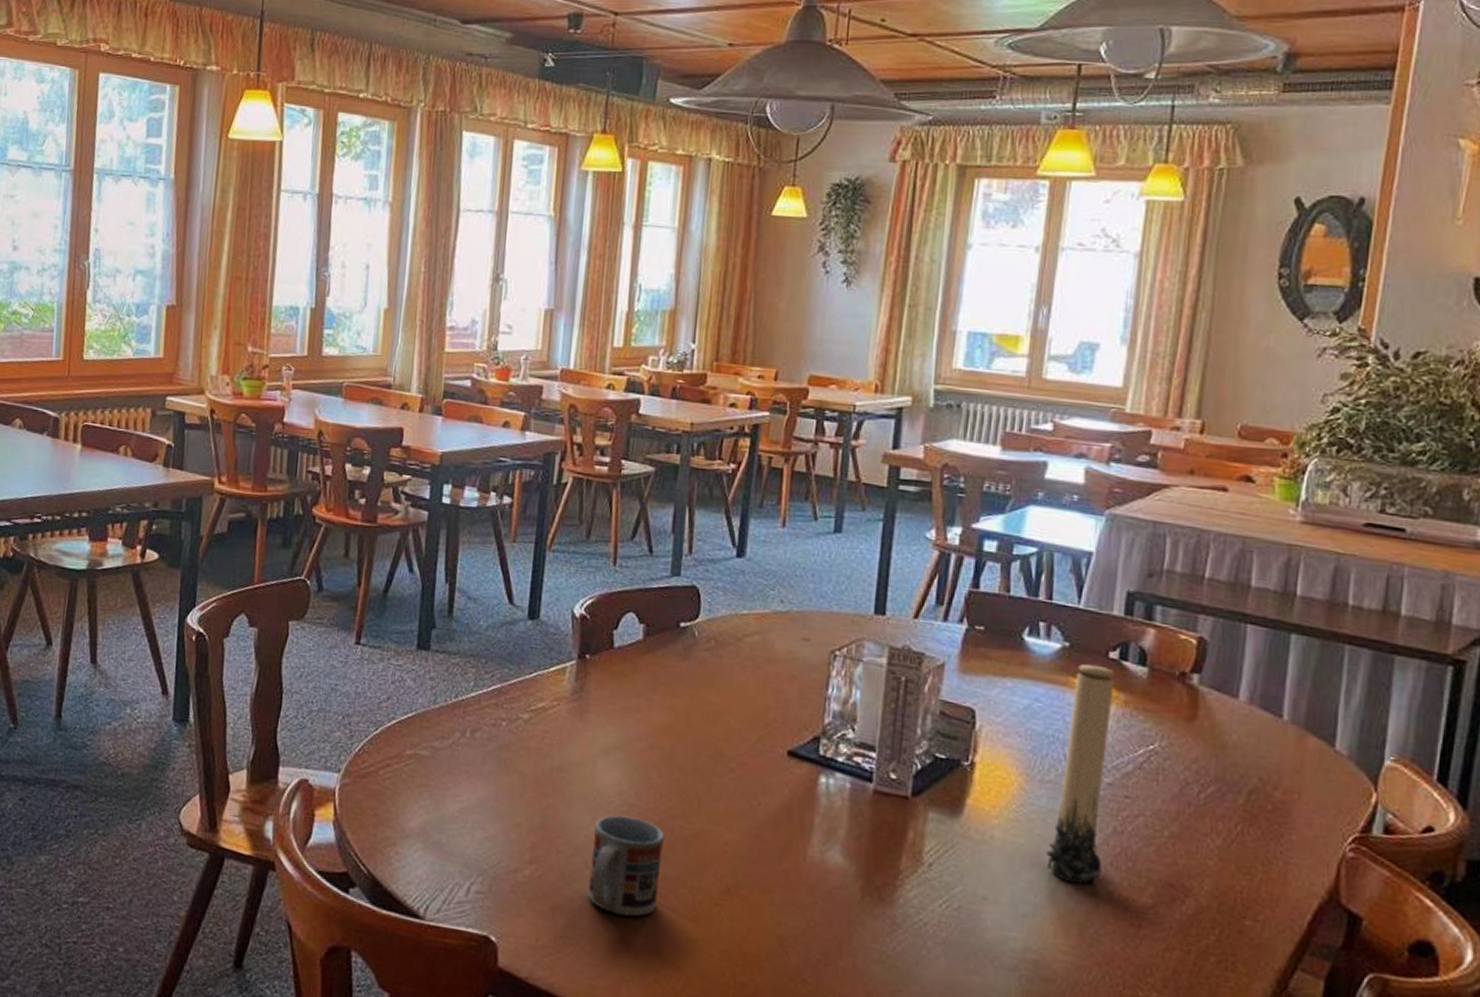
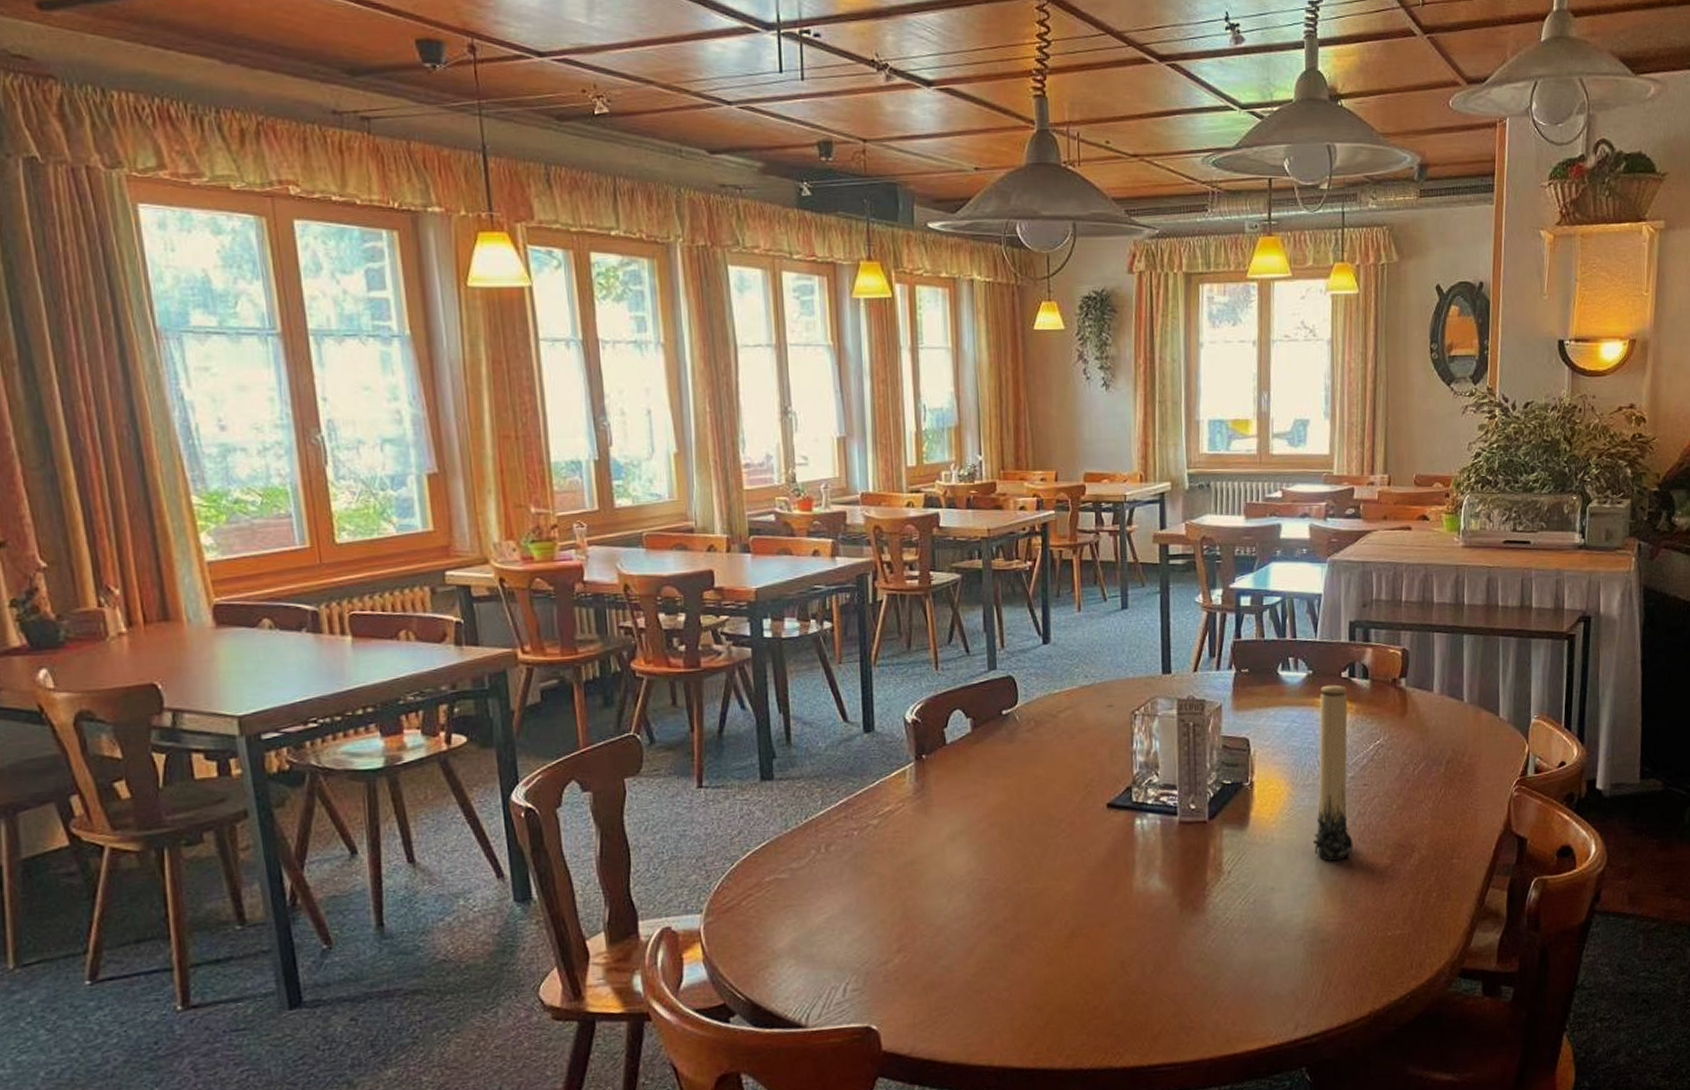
cup: present [587,815,666,917] -> none [951,890,1015,978]

